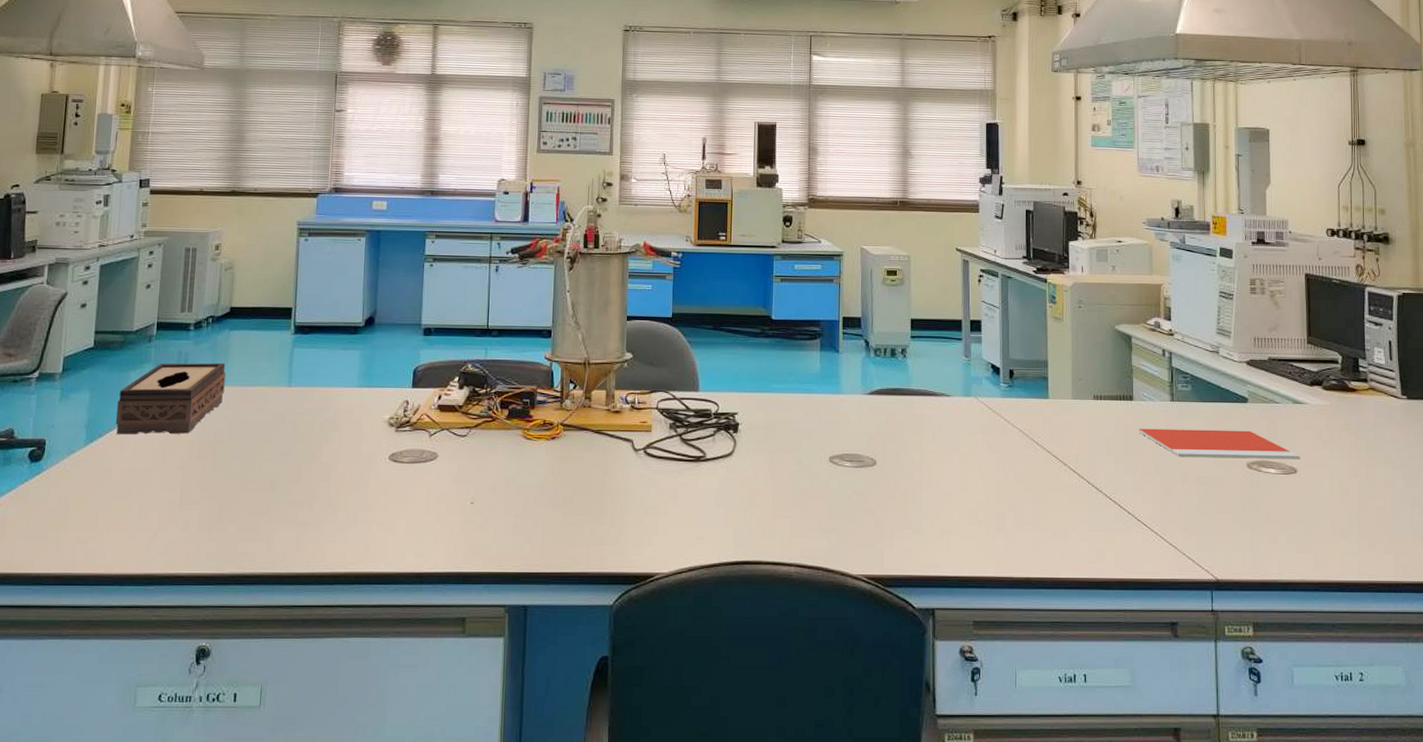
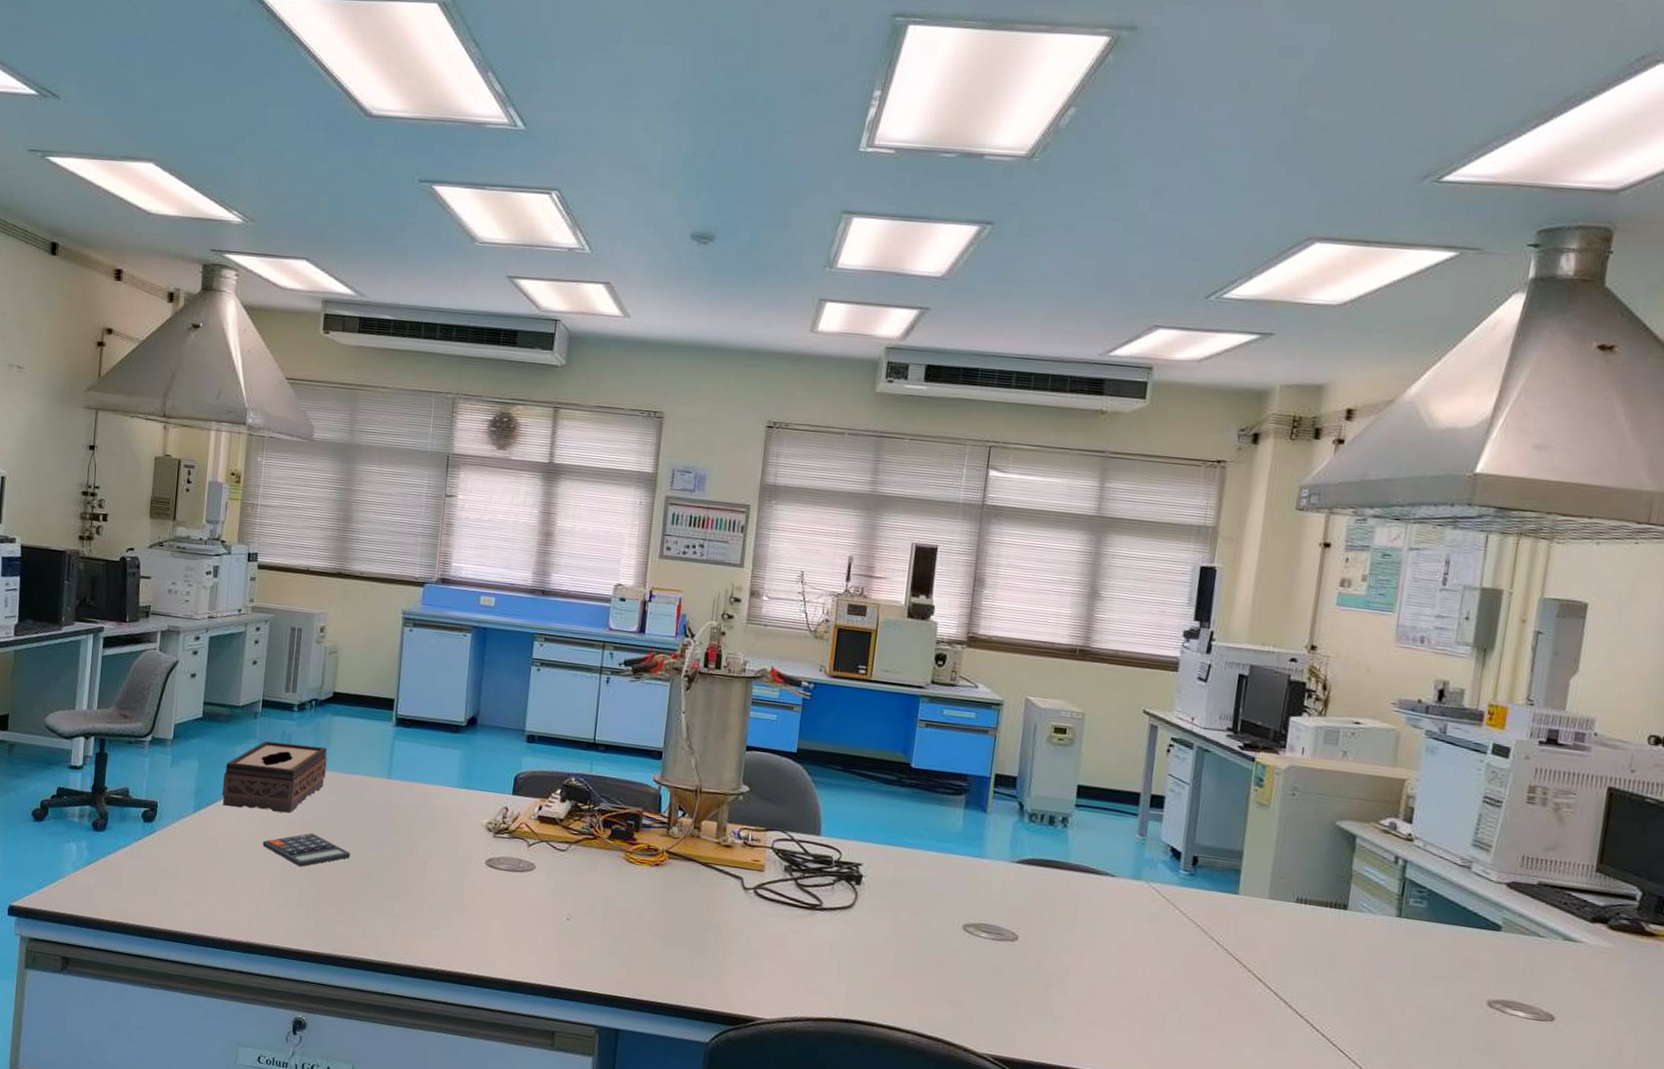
calculator: none [159,451,253,487] -> present [262,832,351,867]
notebook: present [1138,428,1300,459] -> none [1348,942,1562,1006]

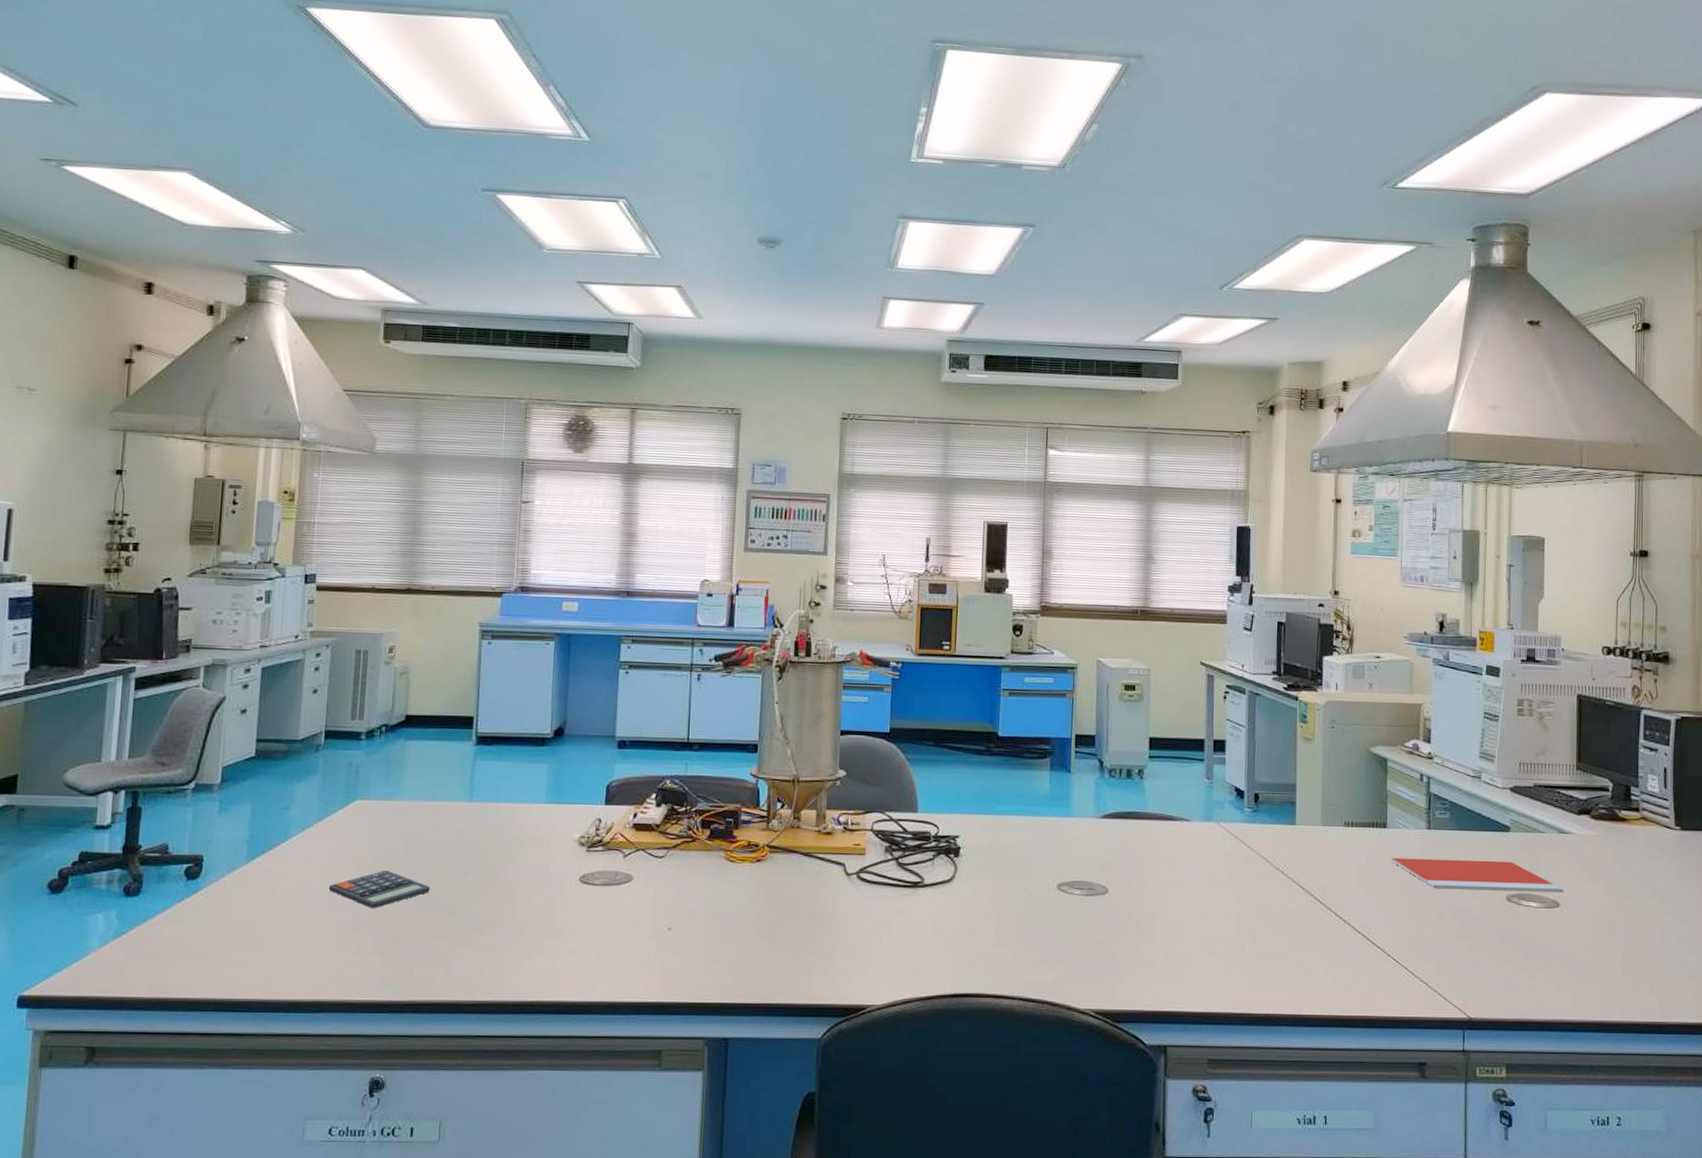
tissue box: present [222,741,327,814] -> none [279,774,401,852]
notebook: none [1348,942,1562,1006] -> present [1391,857,1564,893]

